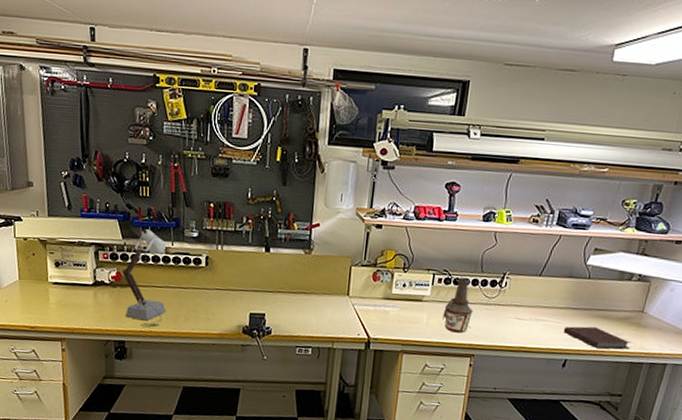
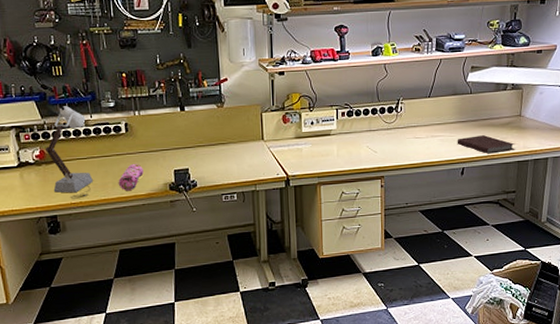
pencil case: none [190,299,218,328] -> present [118,163,144,191]
bottle: present [443,277,474,333] -> none [351,109,377,159]

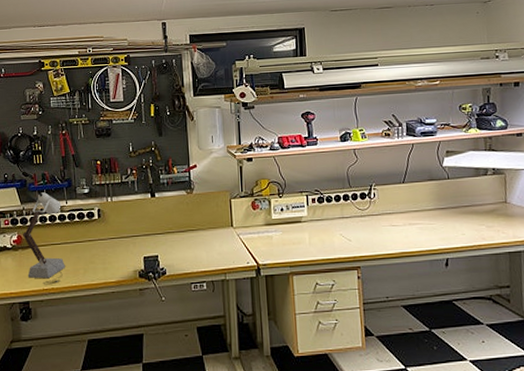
pencil case: present [118,163,144,191] -> none [89,249,114,278]
notebook: present [457,135,515,154] -> none [437,223,504,244]

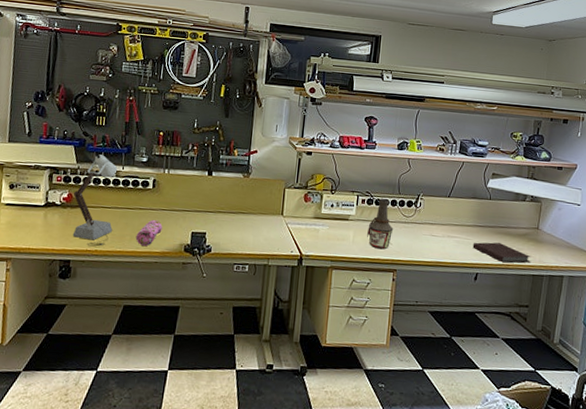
pencil case: none [89,249,114,278] -> present [135,219,163,247]
bottle: none [323,195,350,248] -> present [367,198,394,250]
notebook: none [437,223,504,244] -> present [472,242,531,264]

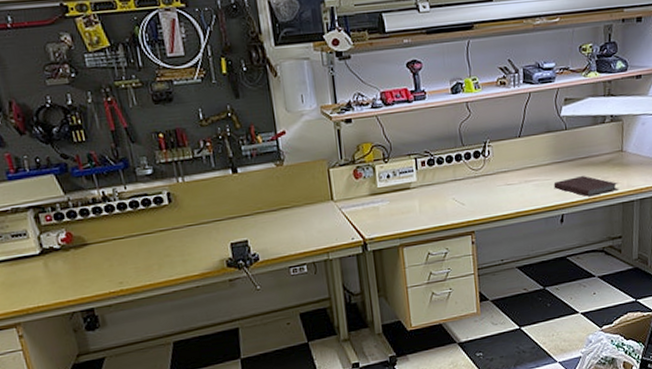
desk lamp: present [72,153,118,247] -> none [72,177,134,288]
pencil case: present [135,219,163,247] -> none [164,238,195,273]
bottle: present [367,198,394,250] -> none [434,155,464,214]

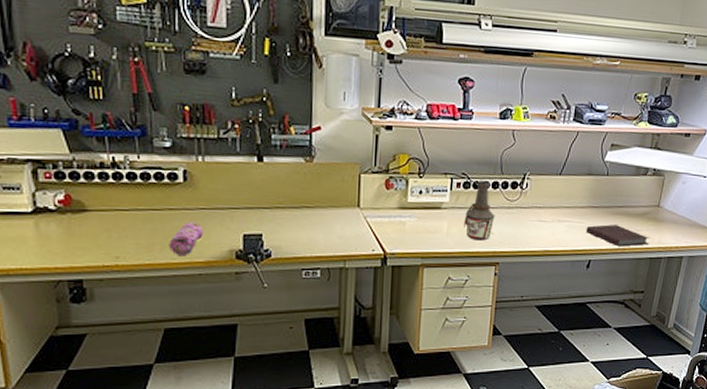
pencil case: none [164,238,195,273] -> present [168,221,203,256]
bottle: none [434,155,464,214] -> present [464,181,495,241]

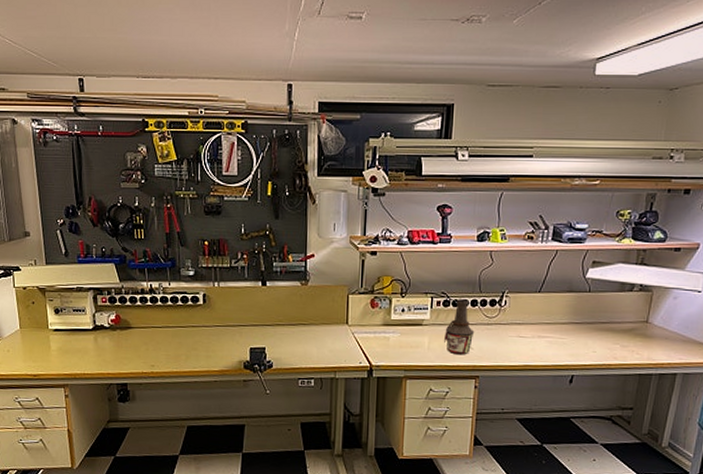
pencil case: present [168,221,203,256] -> none [191,337,218,366]
notebook: present [586,224,649,247] -> none [567,340,637,363]

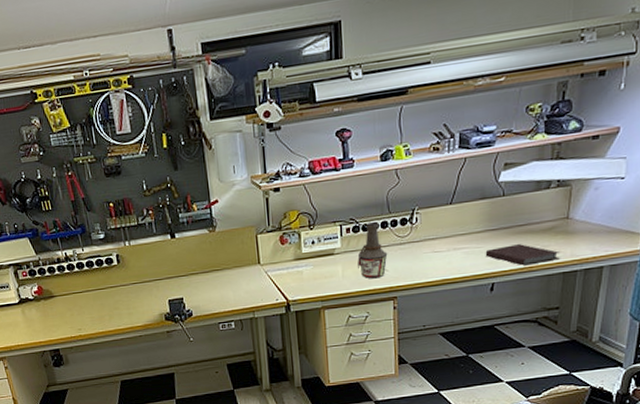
notebook: none [567,340,637,363] -> present [485,244,560,266]

